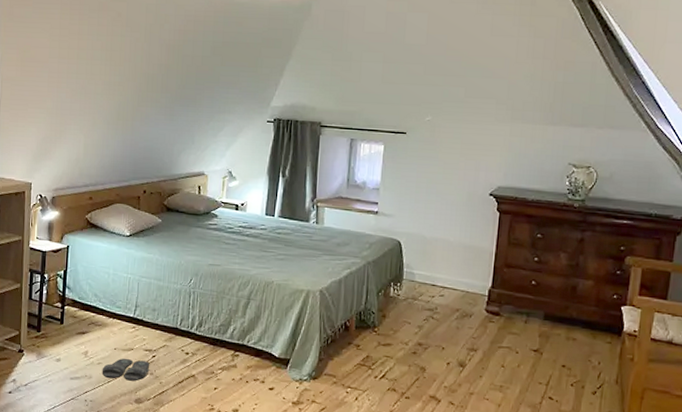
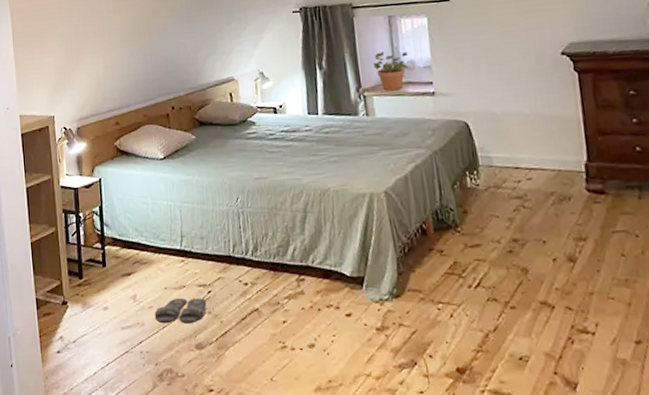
potted plant: none [330,169,364,205] -> present [373,51,413,91]

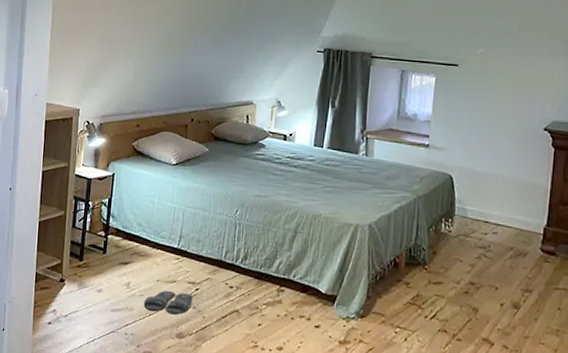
potted plant: present [373,51,413,91] -> none [380,101,415,138]

